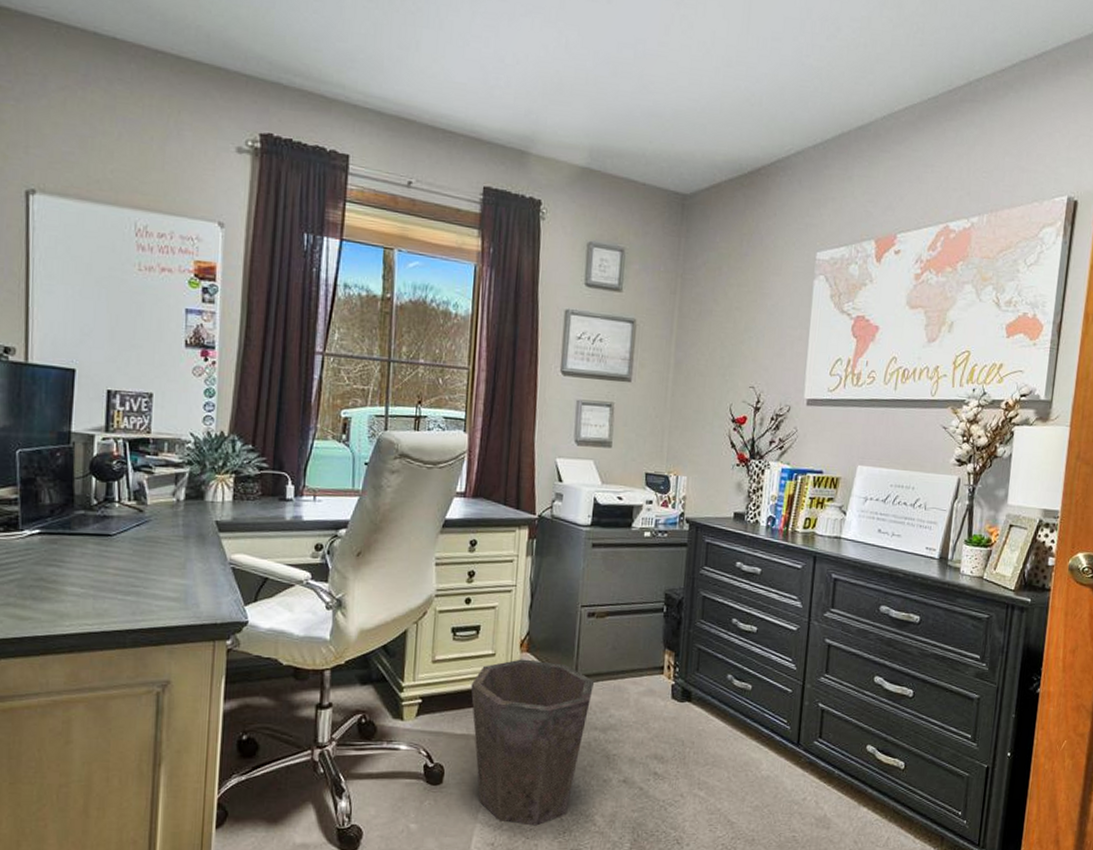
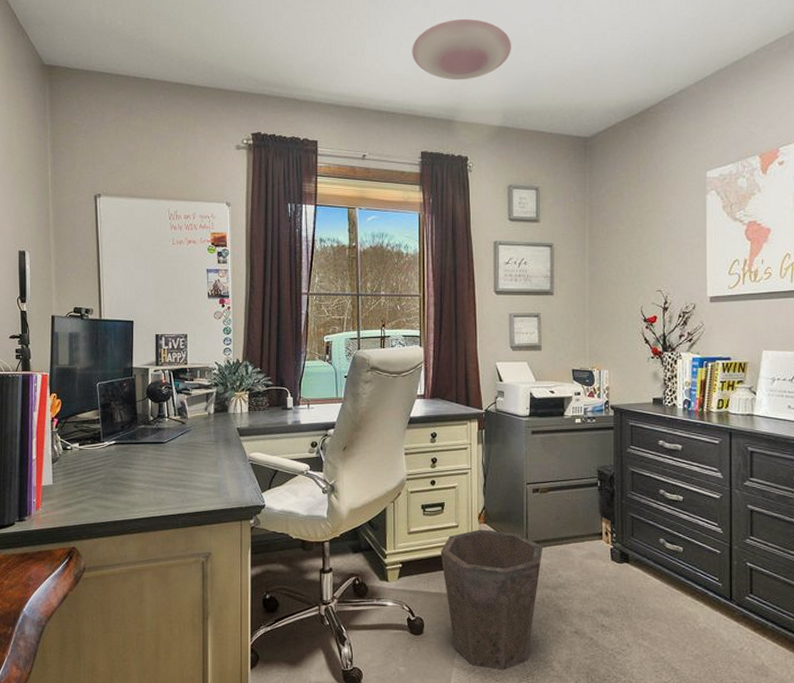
ceiling light: none [481,23,606,103] -> present [412,18,511,81]

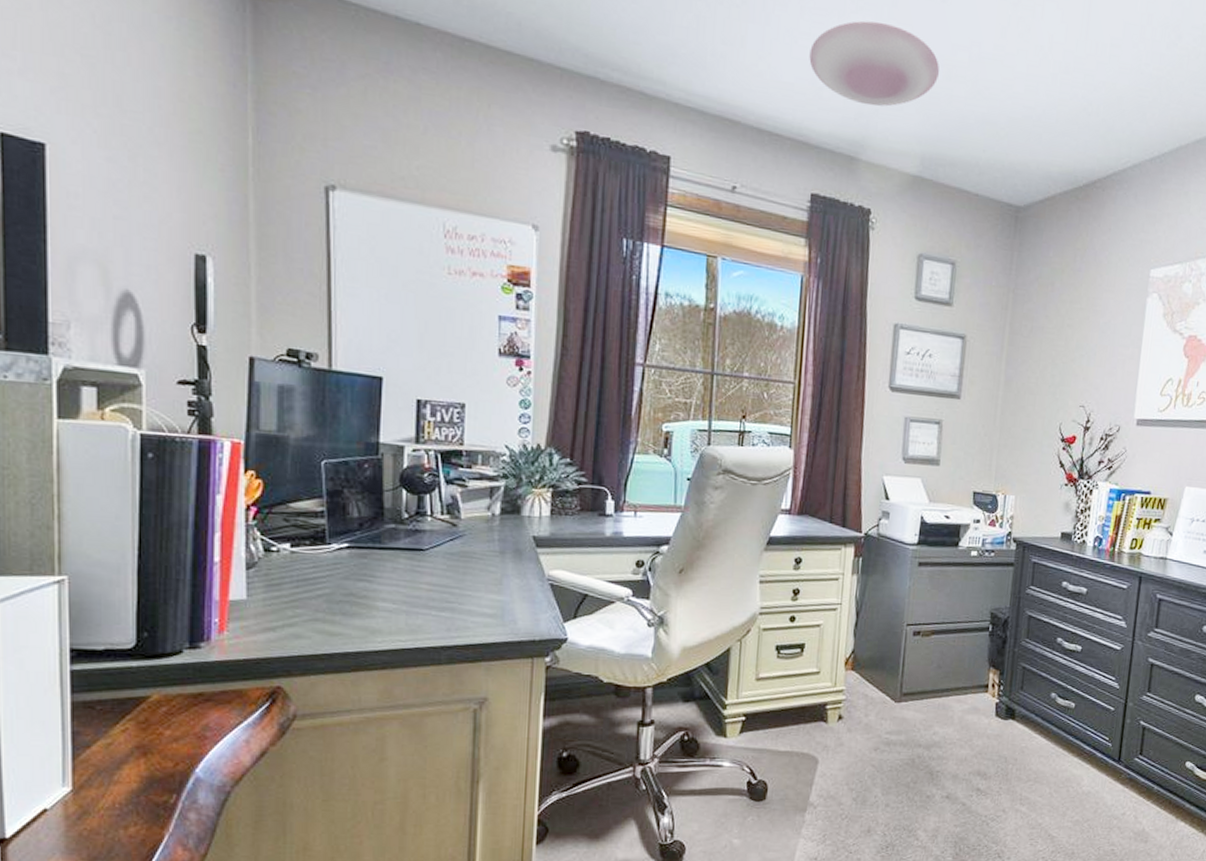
waste bin: present [440,529,543,670] -> none [794,677,919,841]

